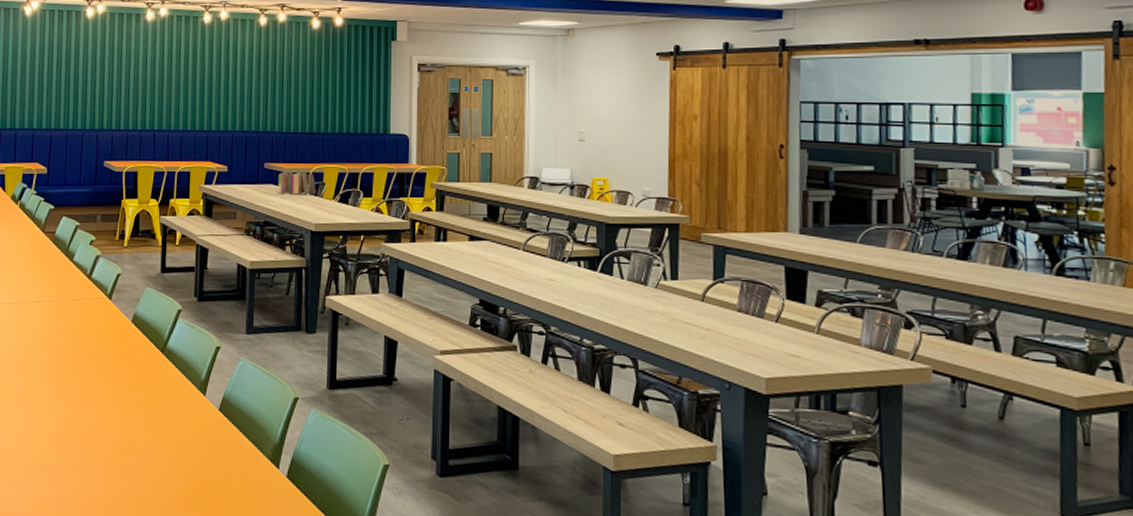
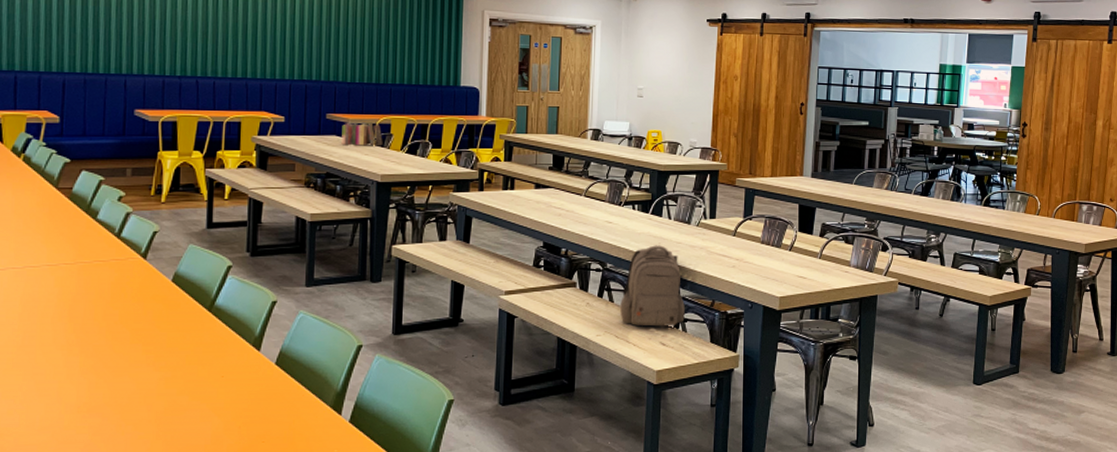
backpack: none [568,308,645,404] -> present [620,245,685,326]

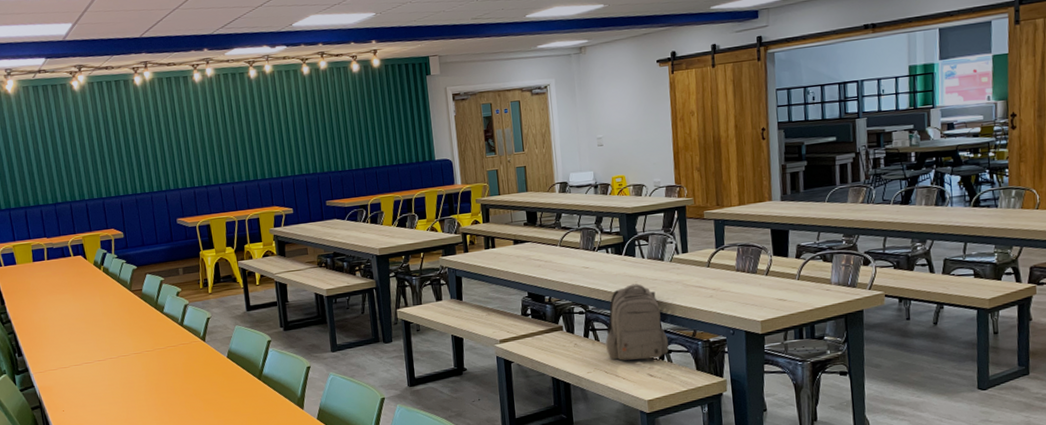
books: present [341,122,383,146] -> none [340,204,377,227]

